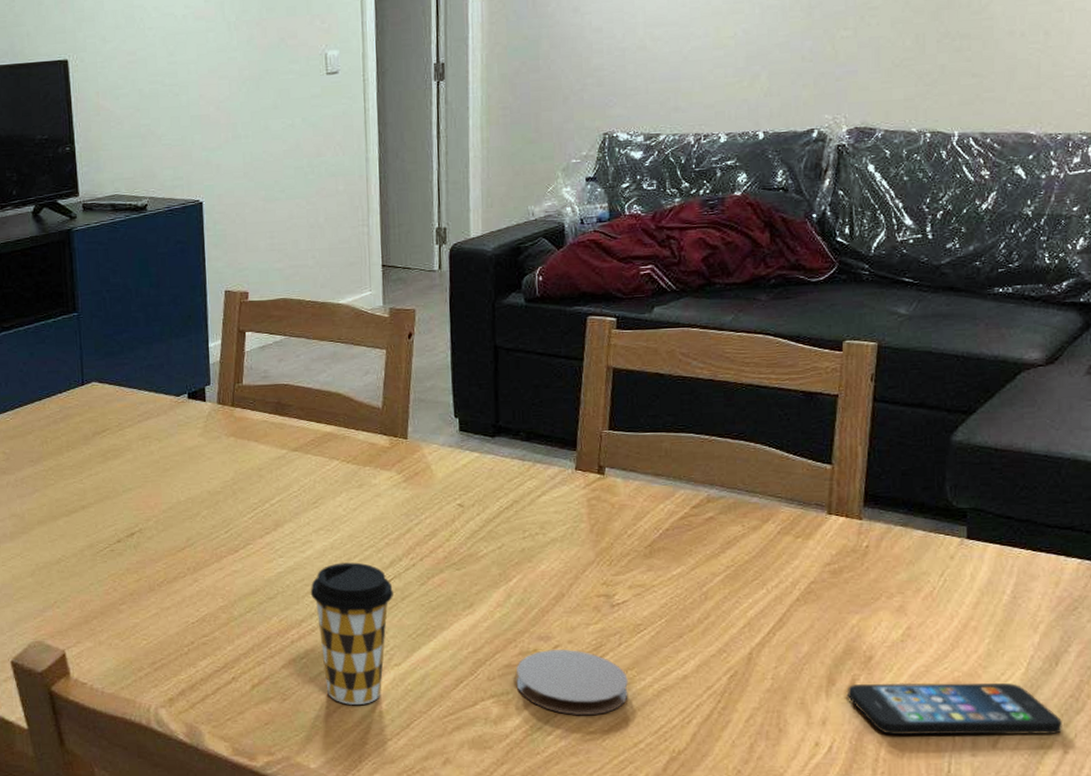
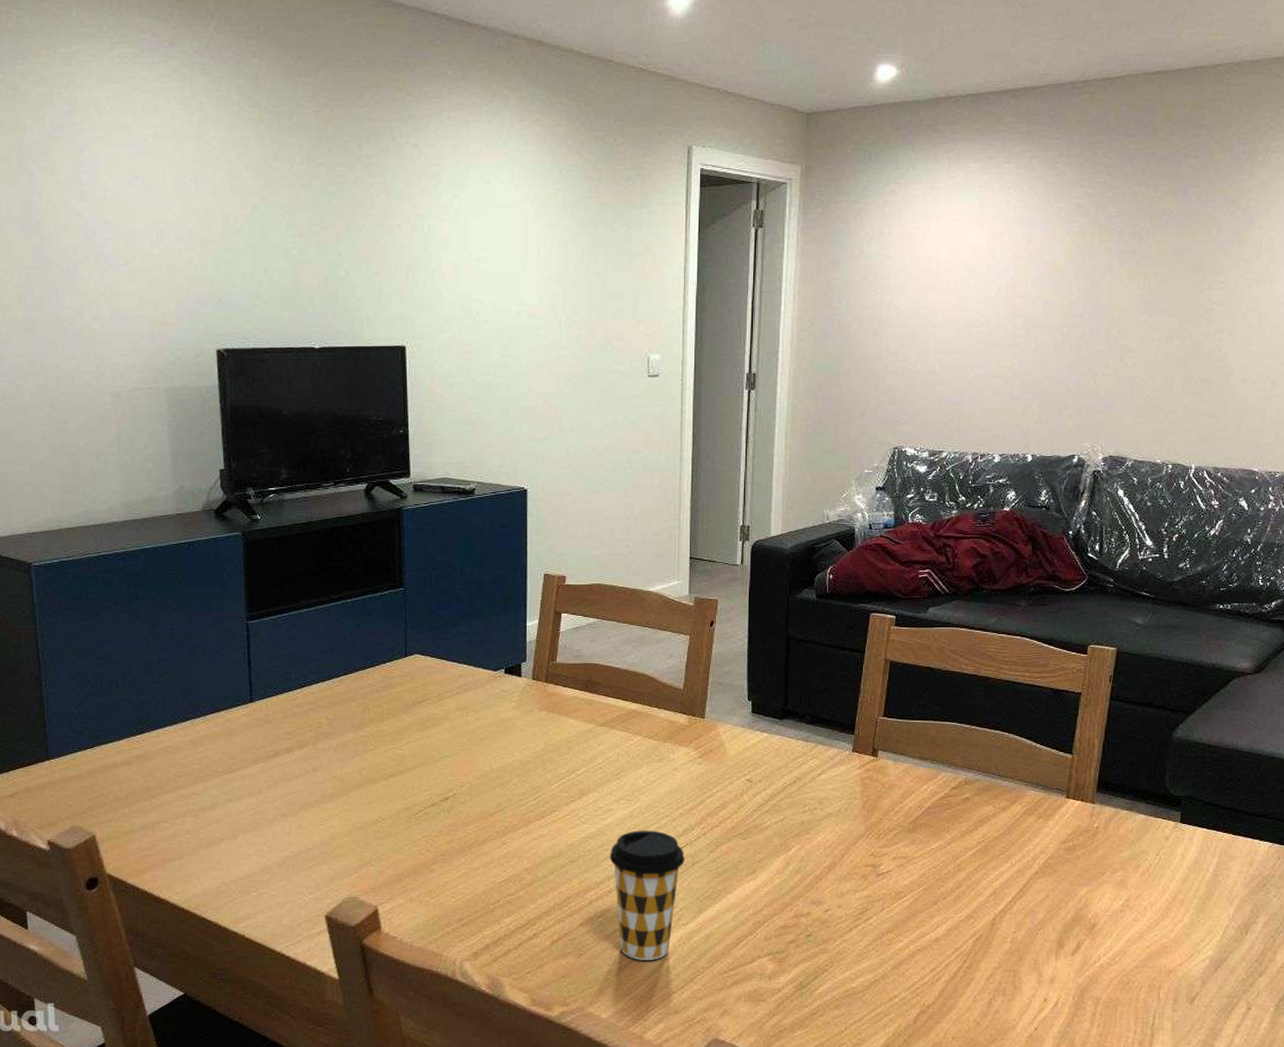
coaster: present [516,650,628,715] -> none [790,913,888,972]
smartphone: present [846,682,1063,736] -> none [1072,947,1249,994]

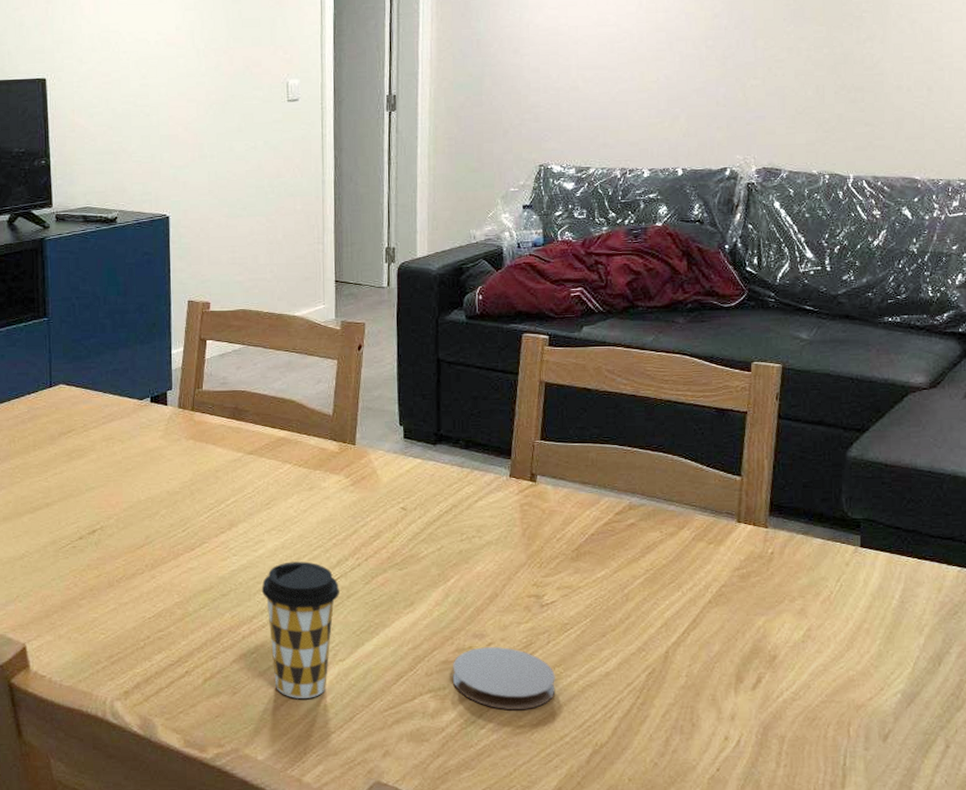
coaster: none [790,913,888,972] -> present [452,647,555,709]

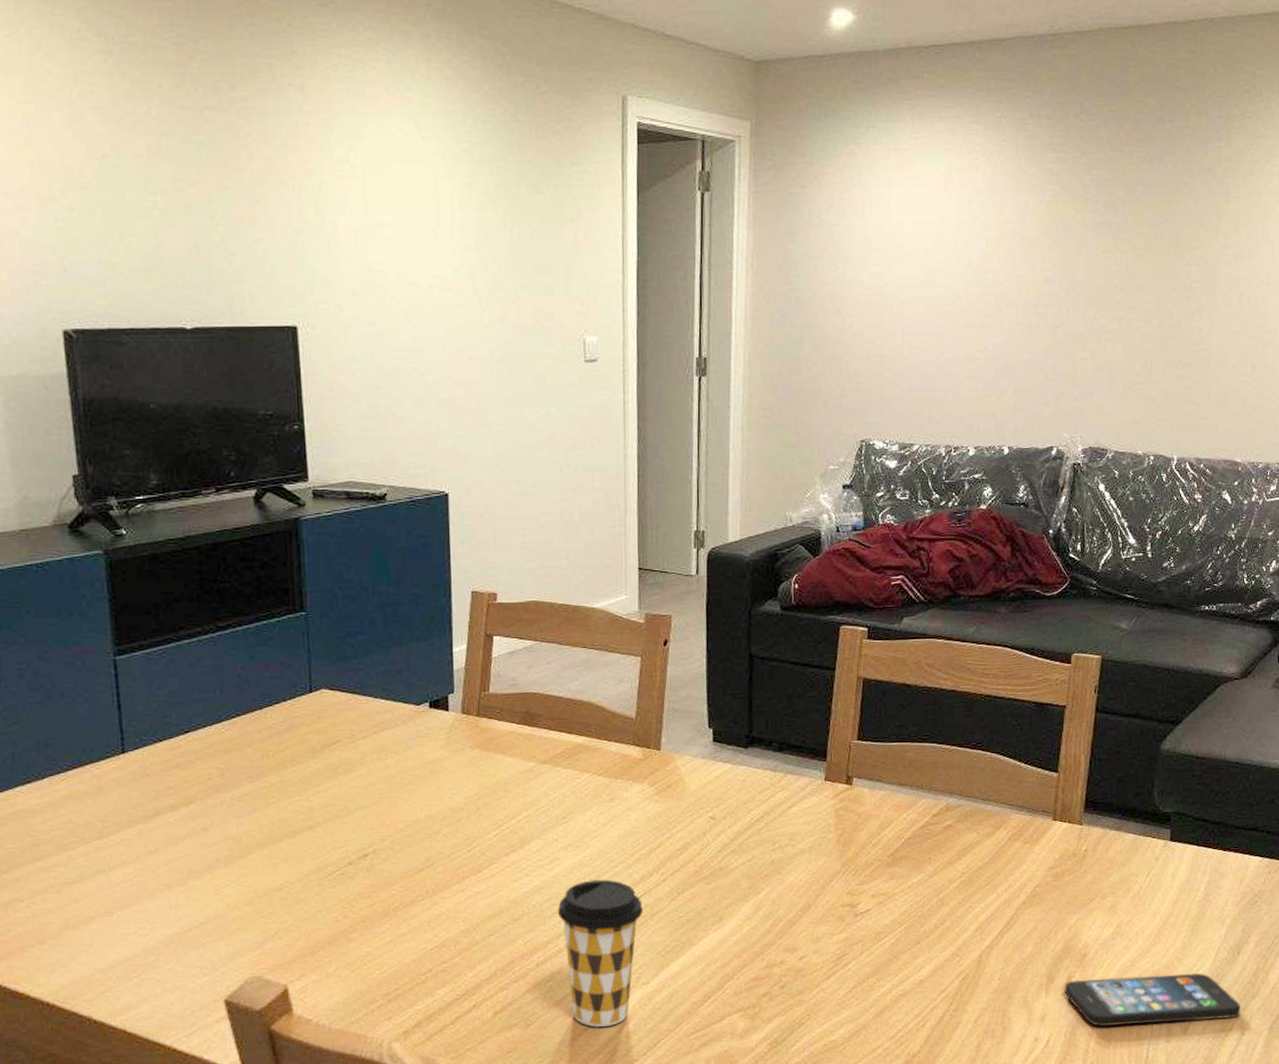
coaster: present [452,647,555,709] -> none [762,960,868,1025]
smartphone: none [753,681,946,731] -> present [1063,973,1242,1027]

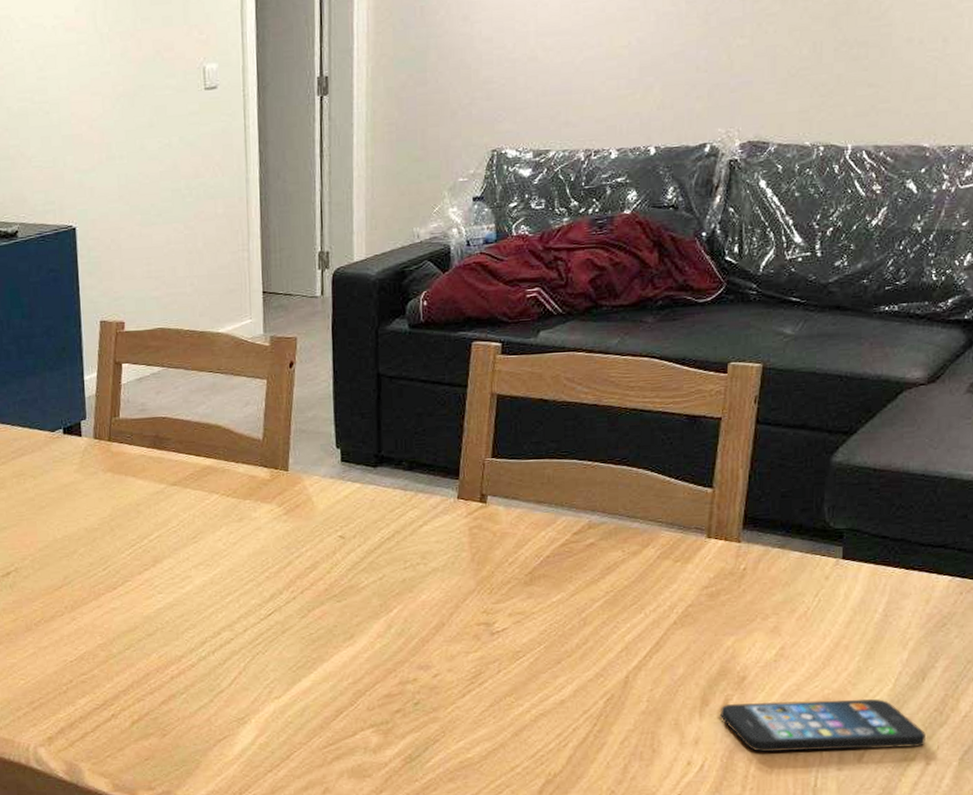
coffee cup: present [557,879,643,1027] -> none [190,597,274,738]

